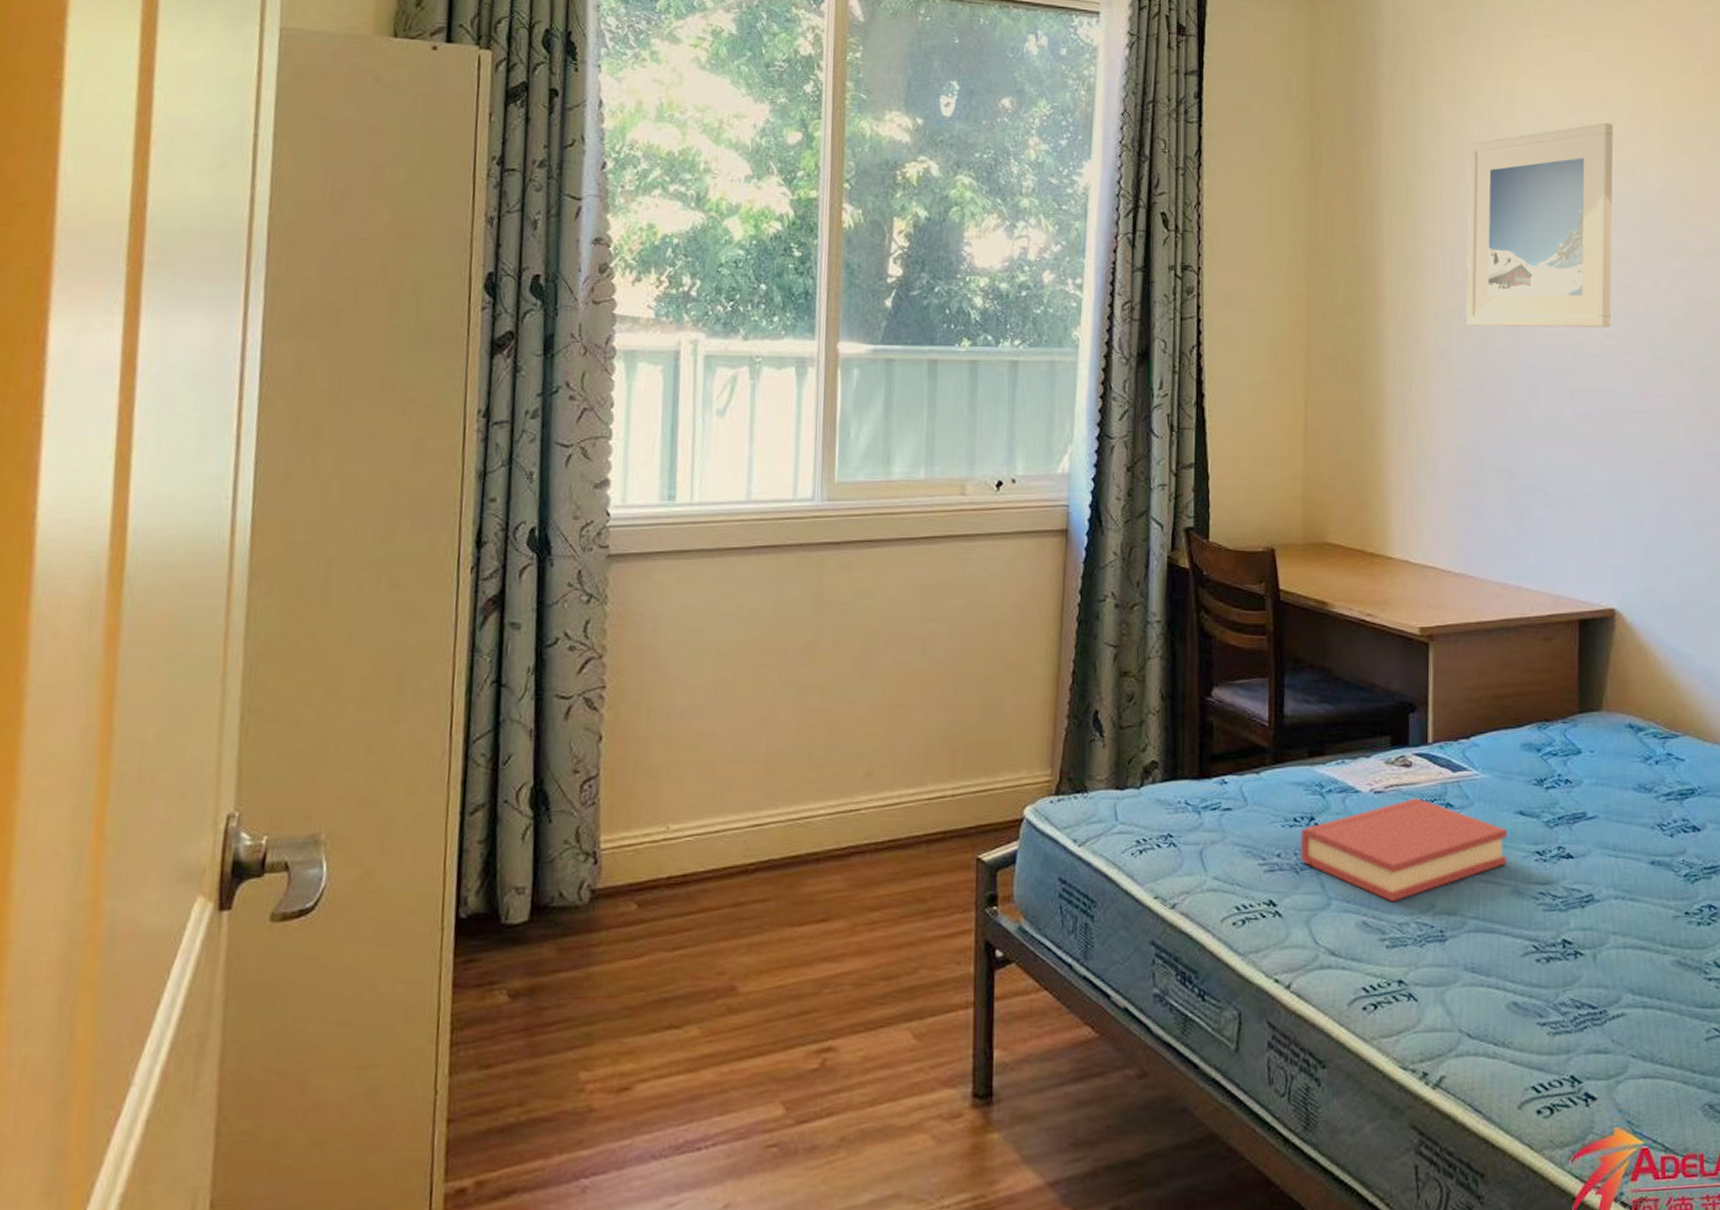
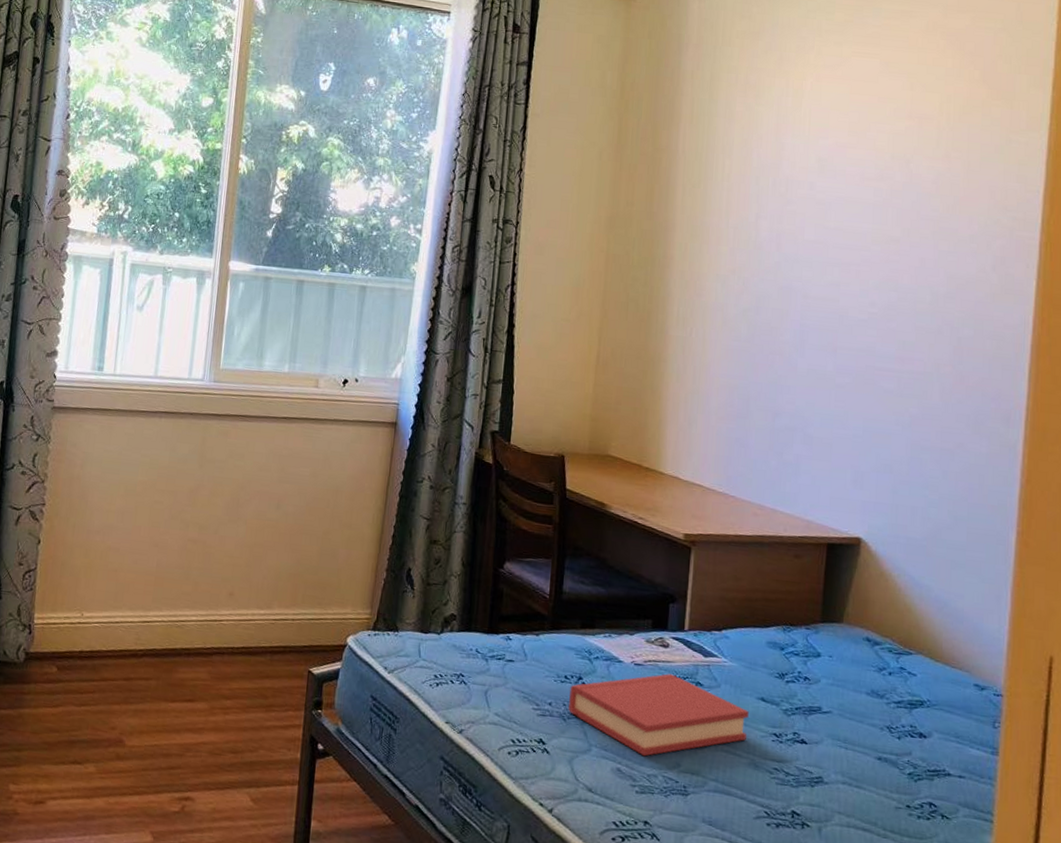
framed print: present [1466,122,1613,328] -> none [744,120,891,297]

